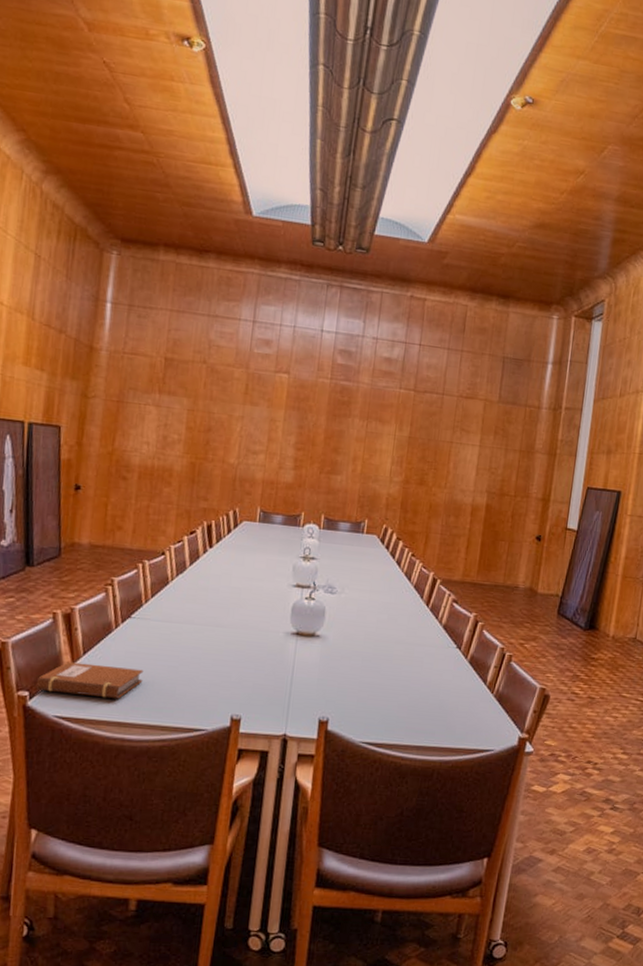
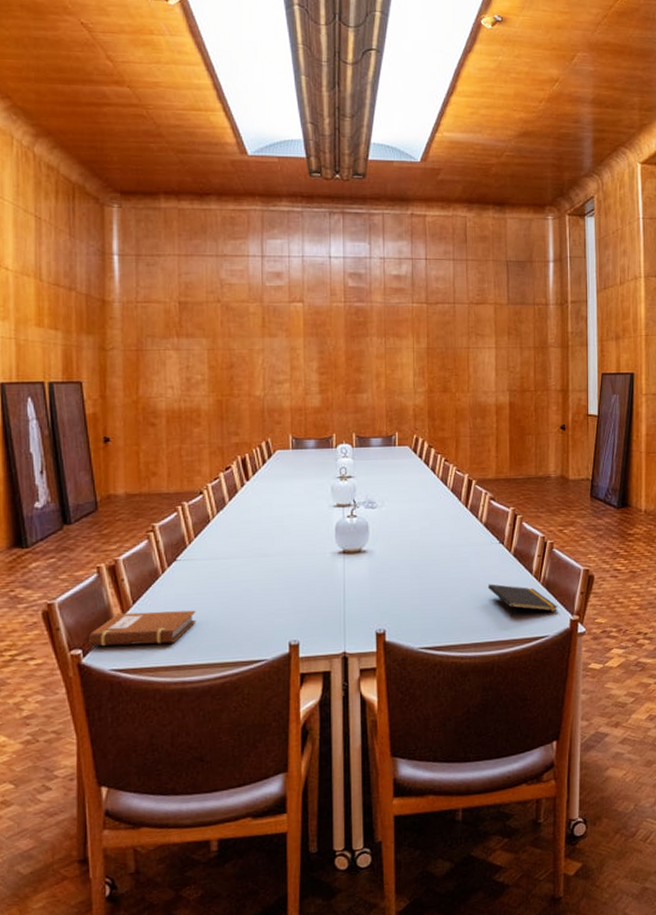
notepad: none [438,688,509,726] -> present [487,584,558,618]

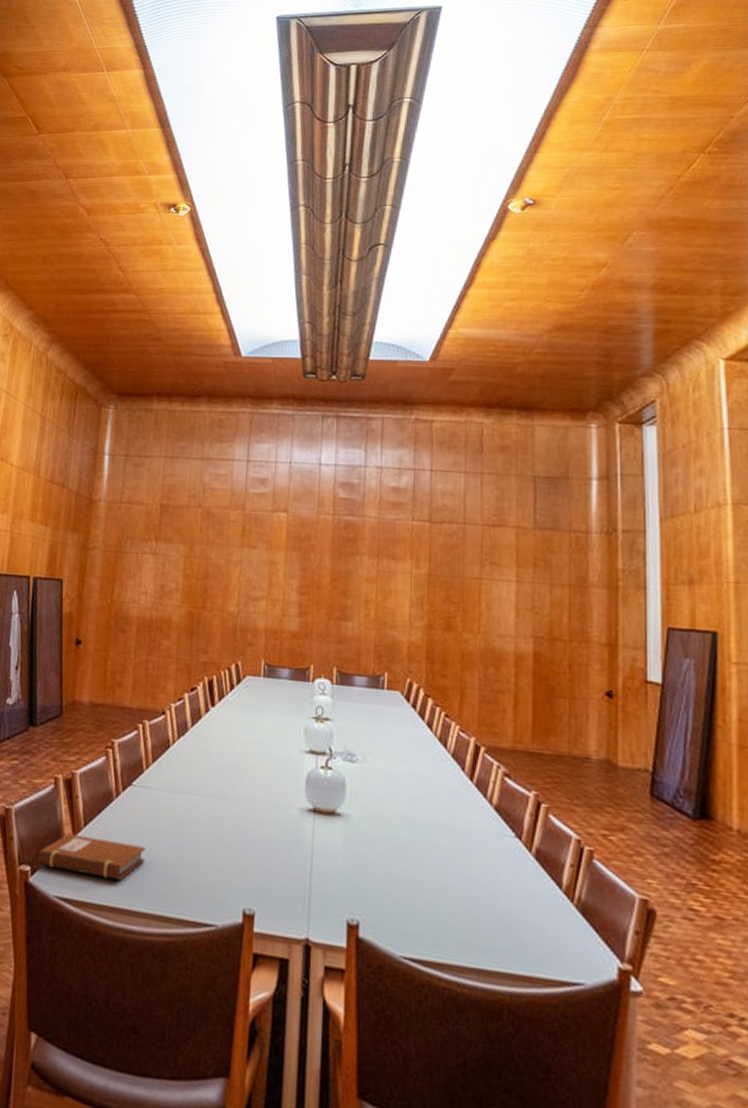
notepad: present [487,584,558,618] -> none [497,890,600,951]

